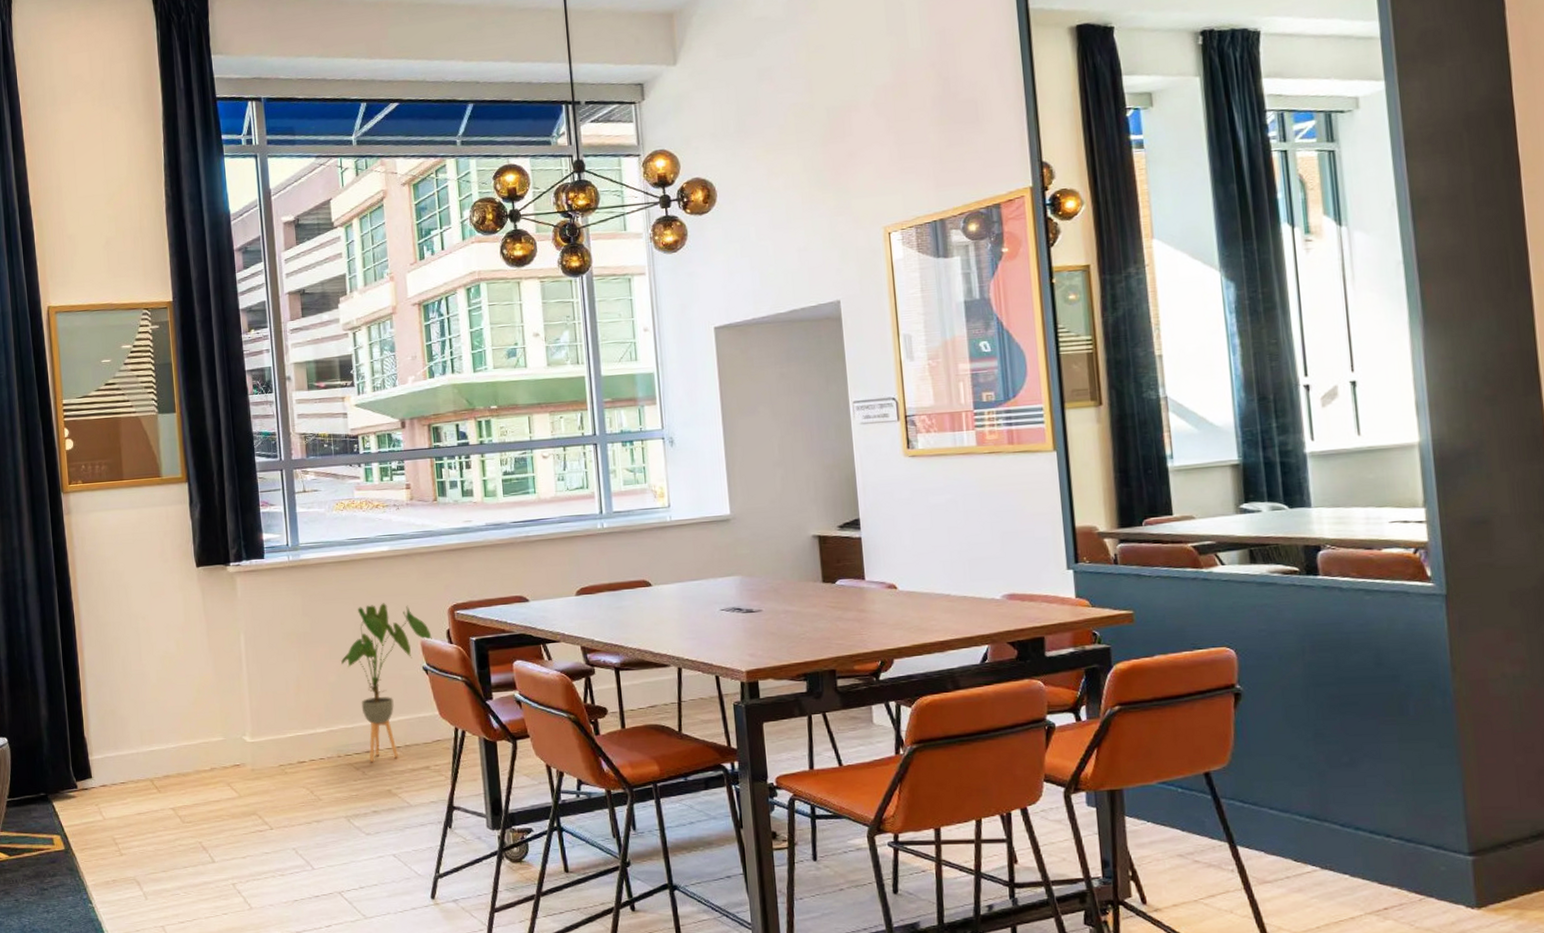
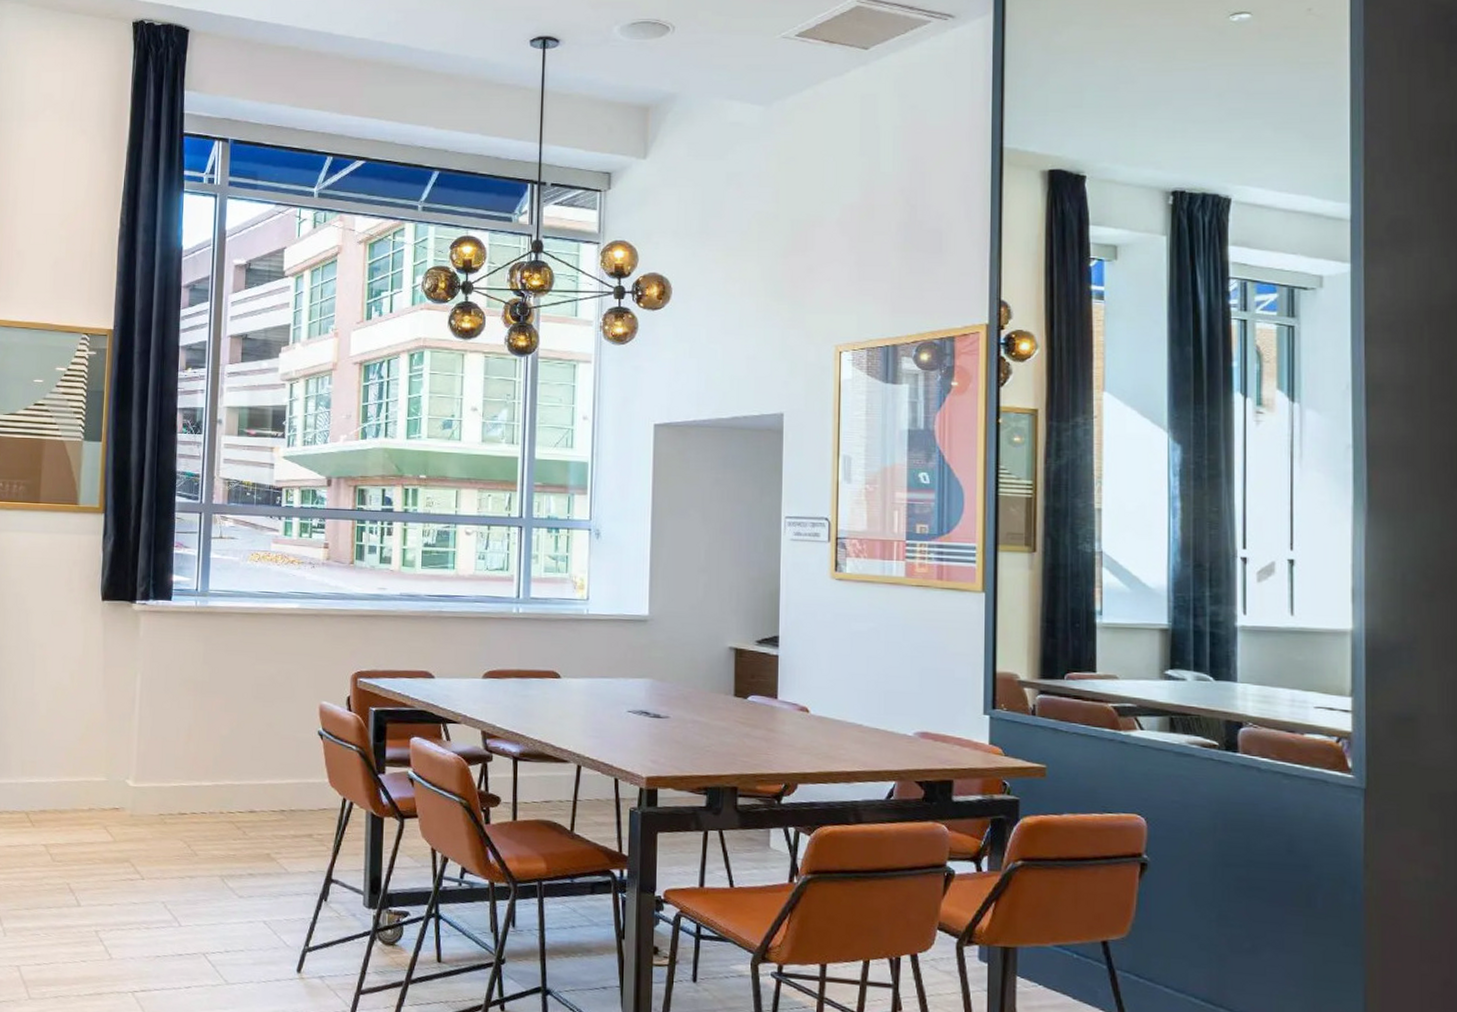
house plant: present [340,603,432,762] -> none [235,661,332,823]

